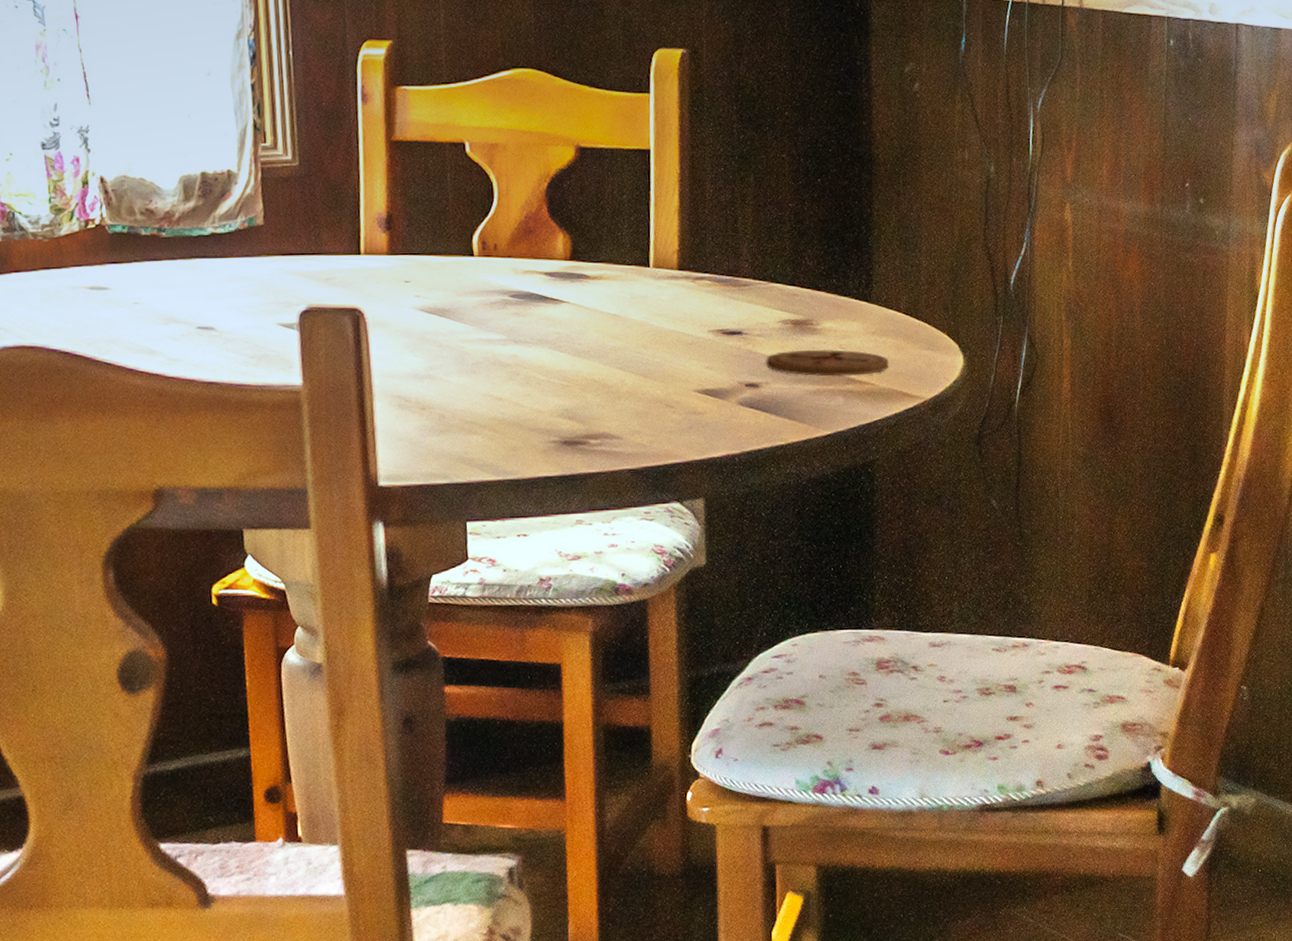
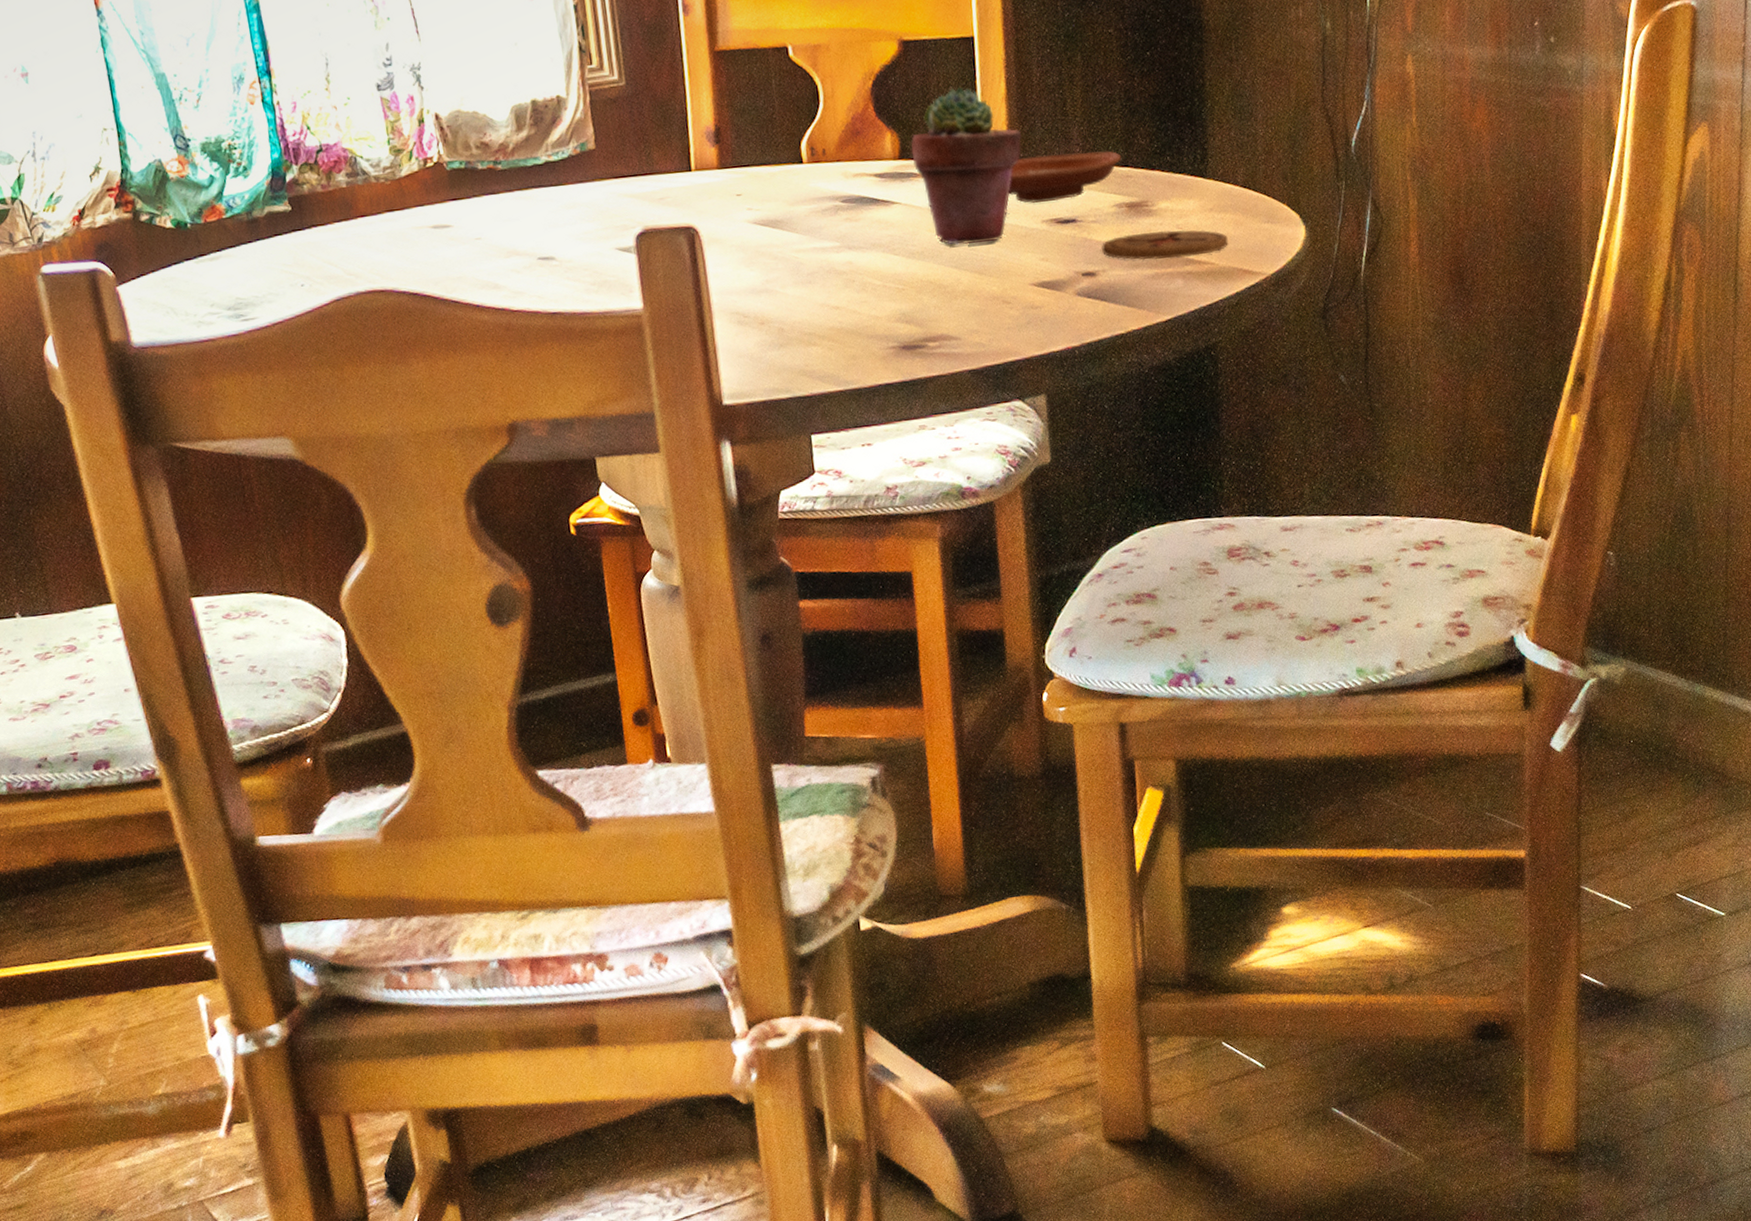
potted succulent: none [582,196,692,348] -> present [911,87,1021,245]
plate: none [677,267,789,313] -> present [1008,150,1122,203]

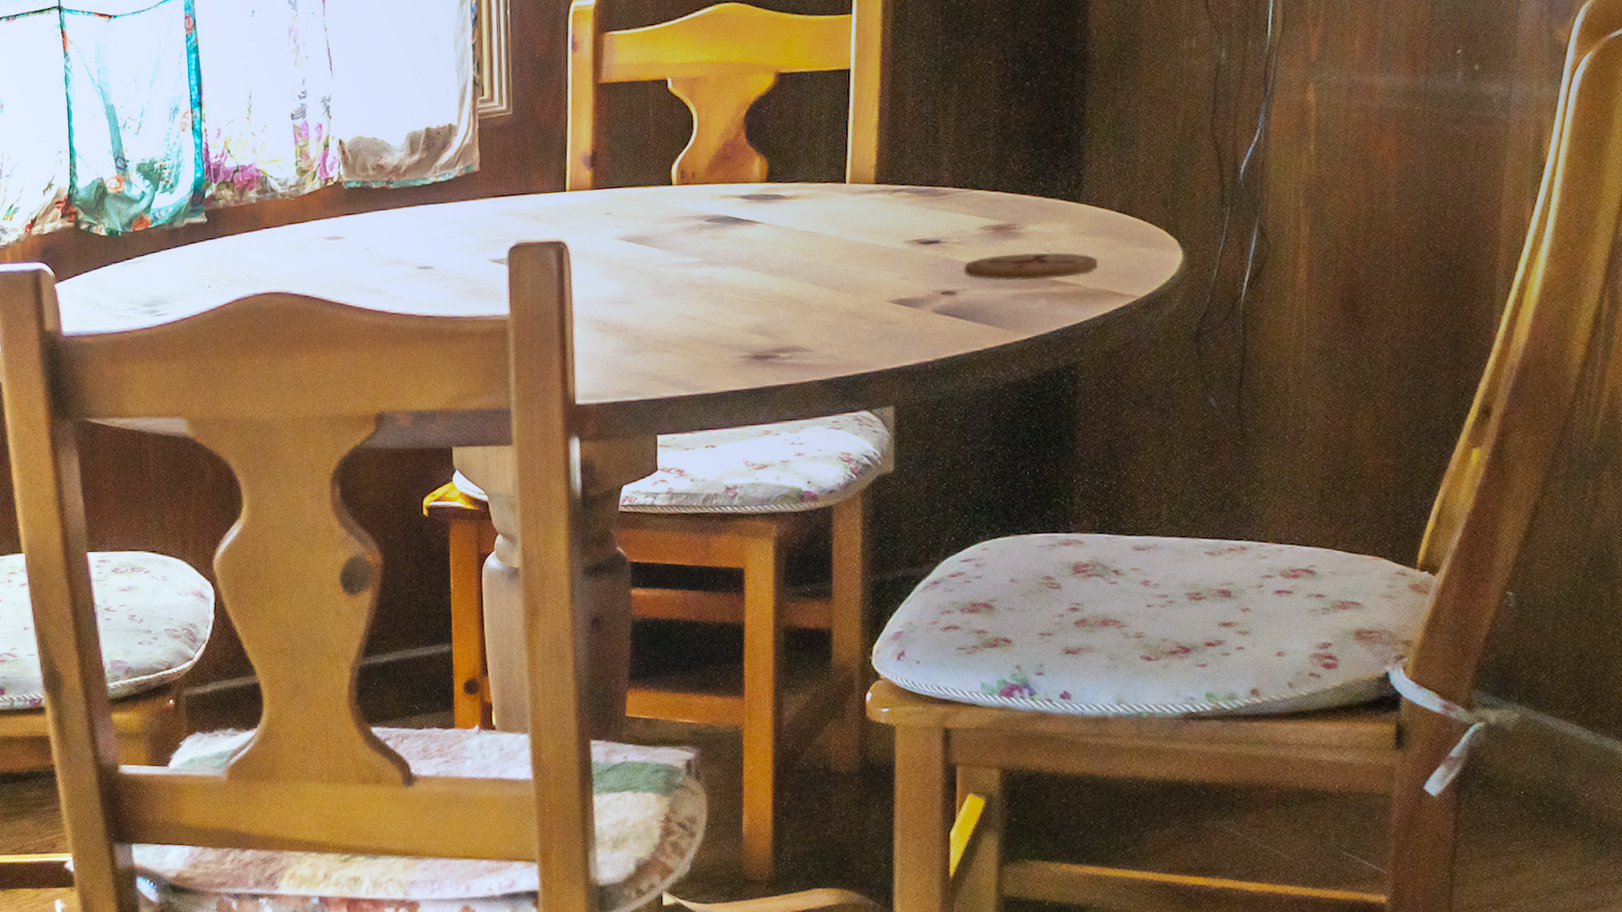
potted succulent: present [911,87,1021,245] -> none [779,115,890,263]
plate: present [1008,150,1122,203] -> none [873,176,992,225]

